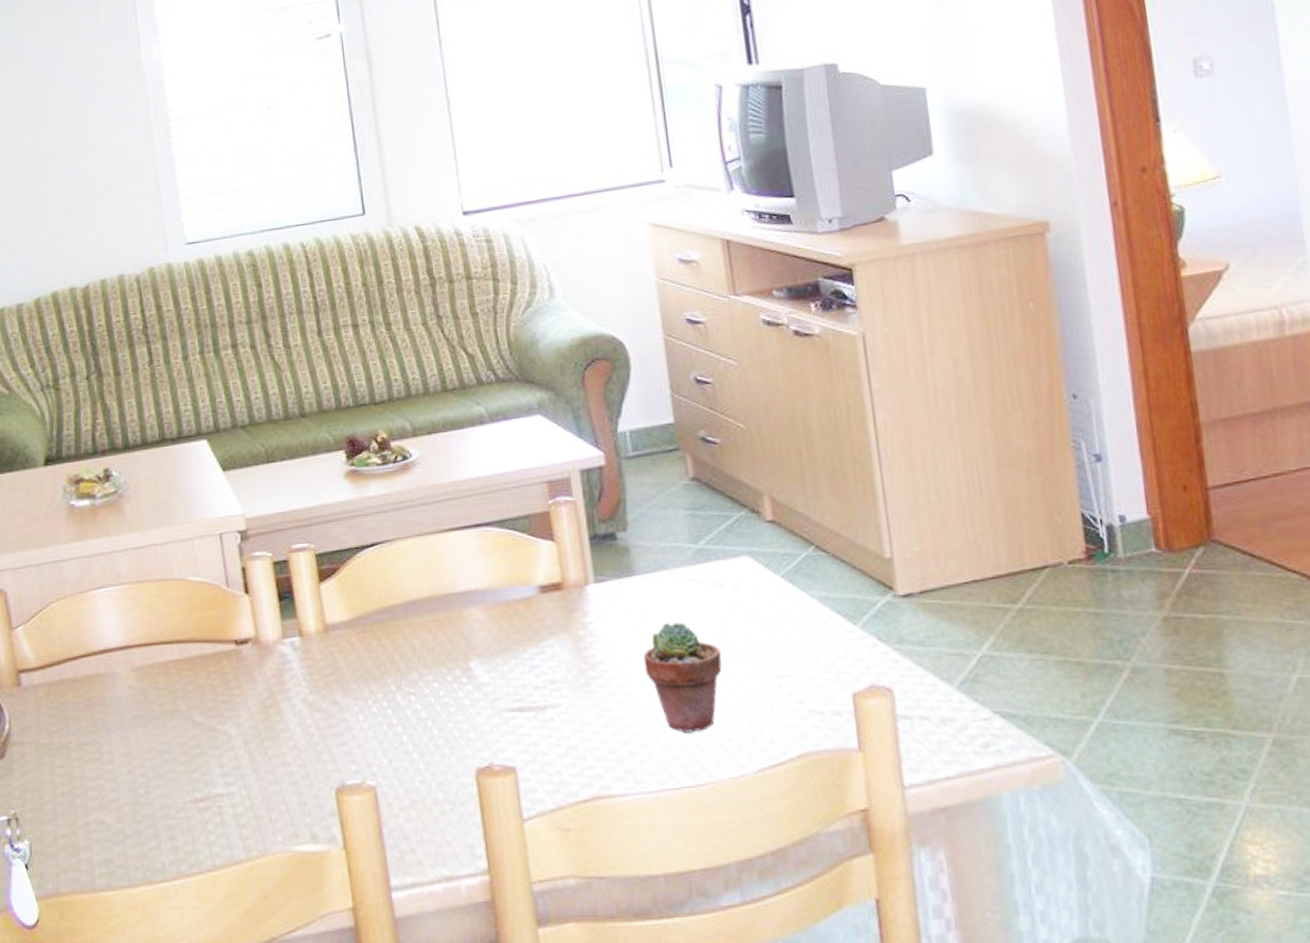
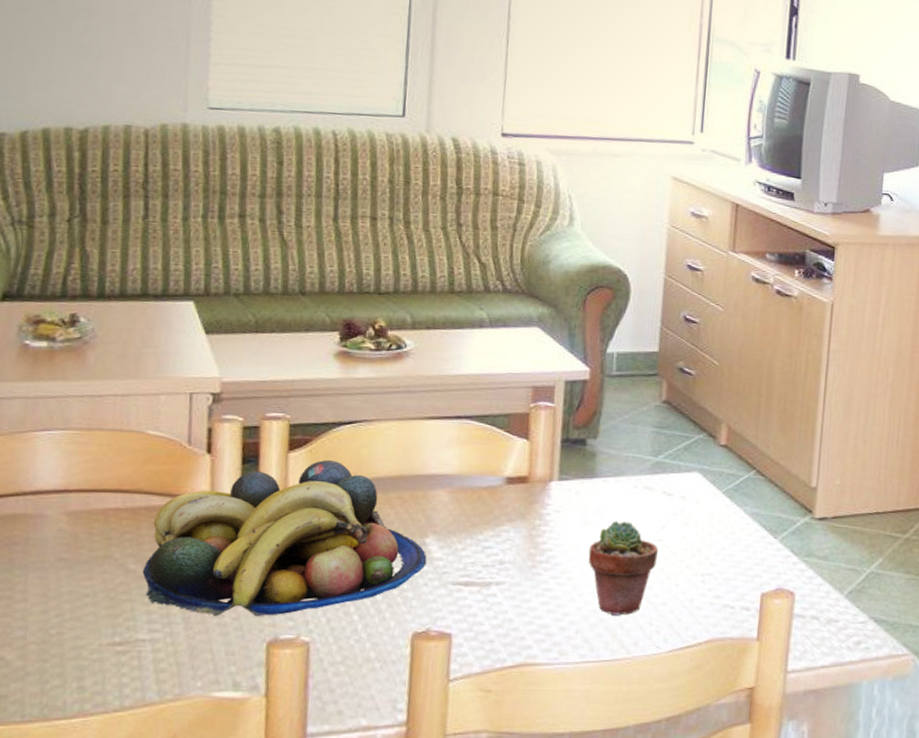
fruit bowl: none [208,587,476,764] -> present [142,459,427,617]

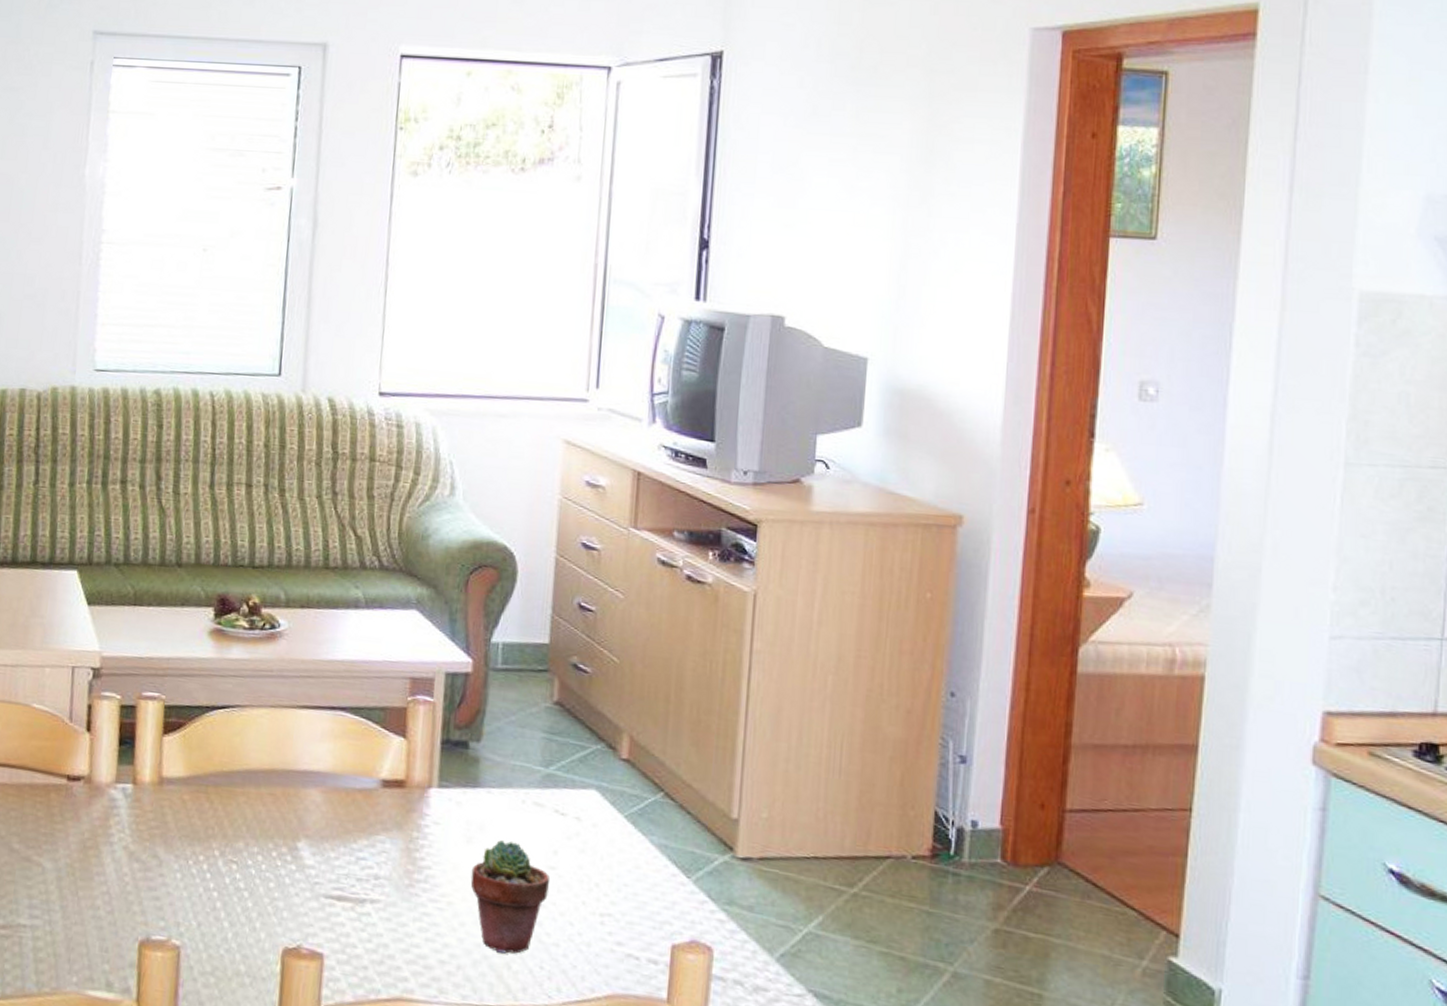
fruit bowl: present [142,459,427,617] -> none [25,746,299,914]

